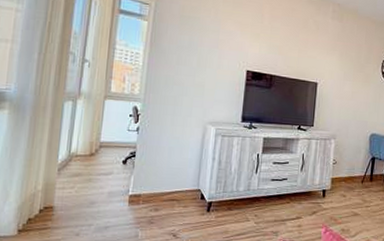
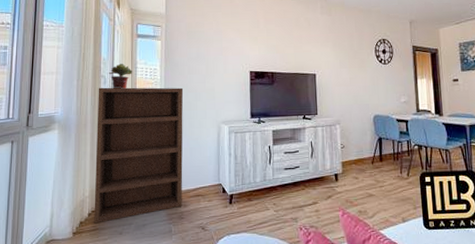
bookcase: none [45,66,169,222] -> present [94,87,184,224]
potted plant: none [80,41,109,71] -> present [109,63,132,89]

